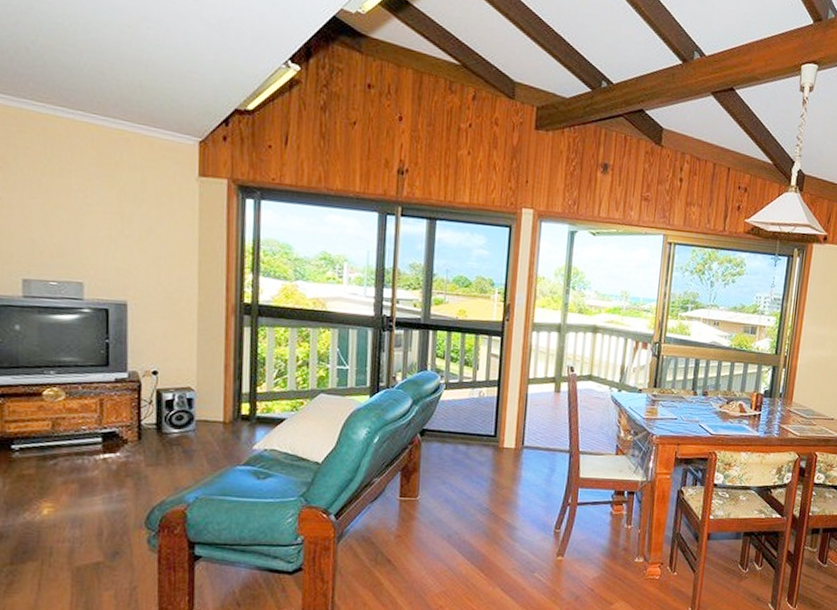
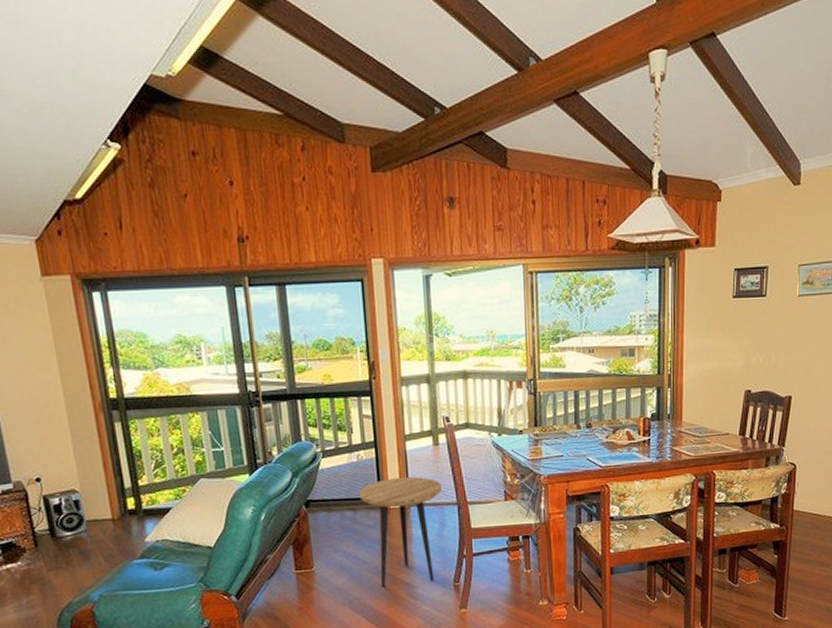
side table: none [475,418,557,525] -> present [359,476,442,587]

